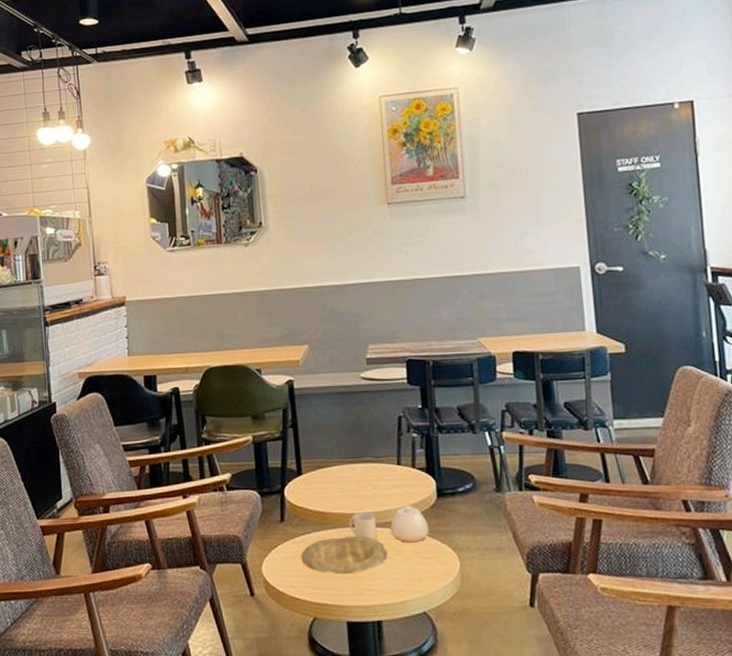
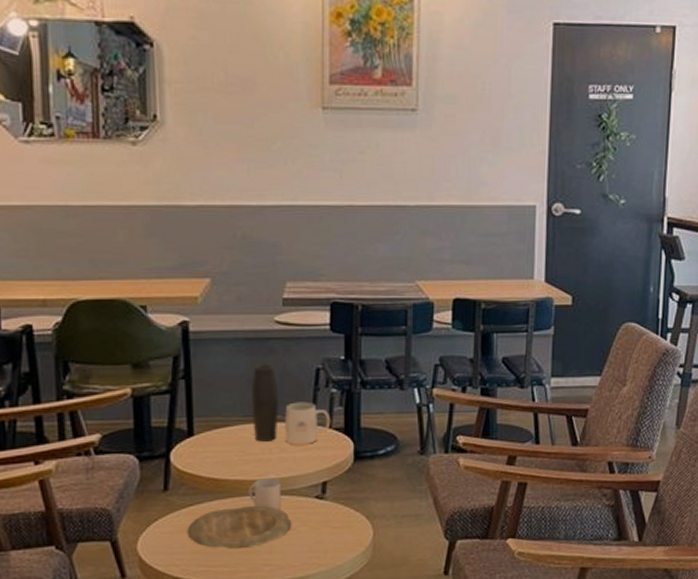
vase: none [345,413,370,480] -> present [250,363,279,442]
mug: none [374,445,415,484] -> present [285,401,331,446]
sugar bowl: present [390,505,430,543] -> none [296,470,343,512]

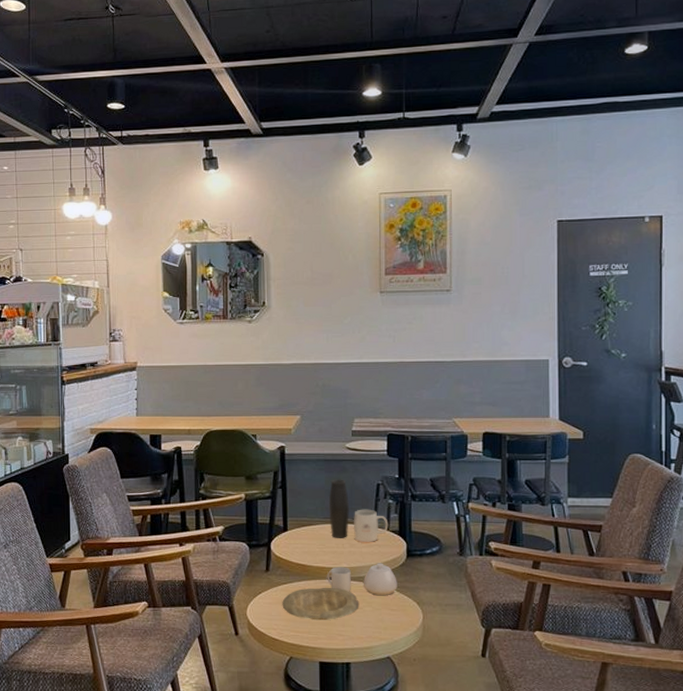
sugar bowl: none [296,470,343,512] -> present [363,563,399,596]

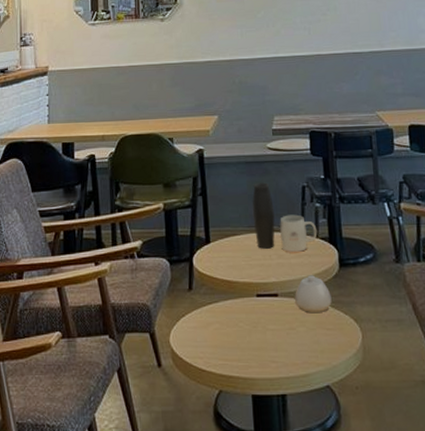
plate: present [282,587,359,621] -> none [208,305,292,346]
cup: present [327,567,351,592] -> none [255,281,282,310]

